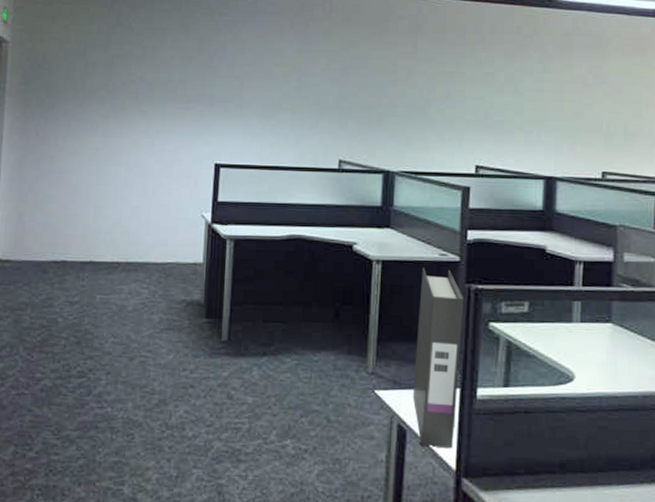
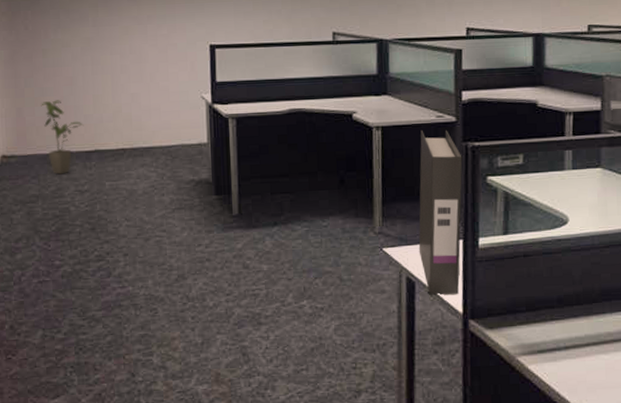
house plant: none [42,207,82,284] -> present [41,100,84,175]

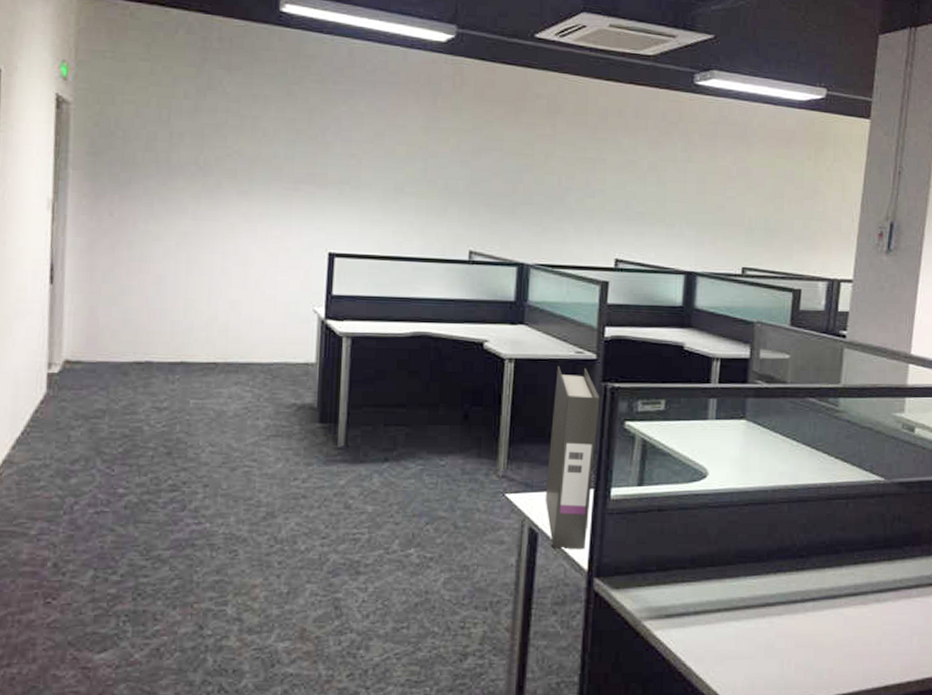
house plant: present [41,100,84,175] -> none [120,300,170,387]

